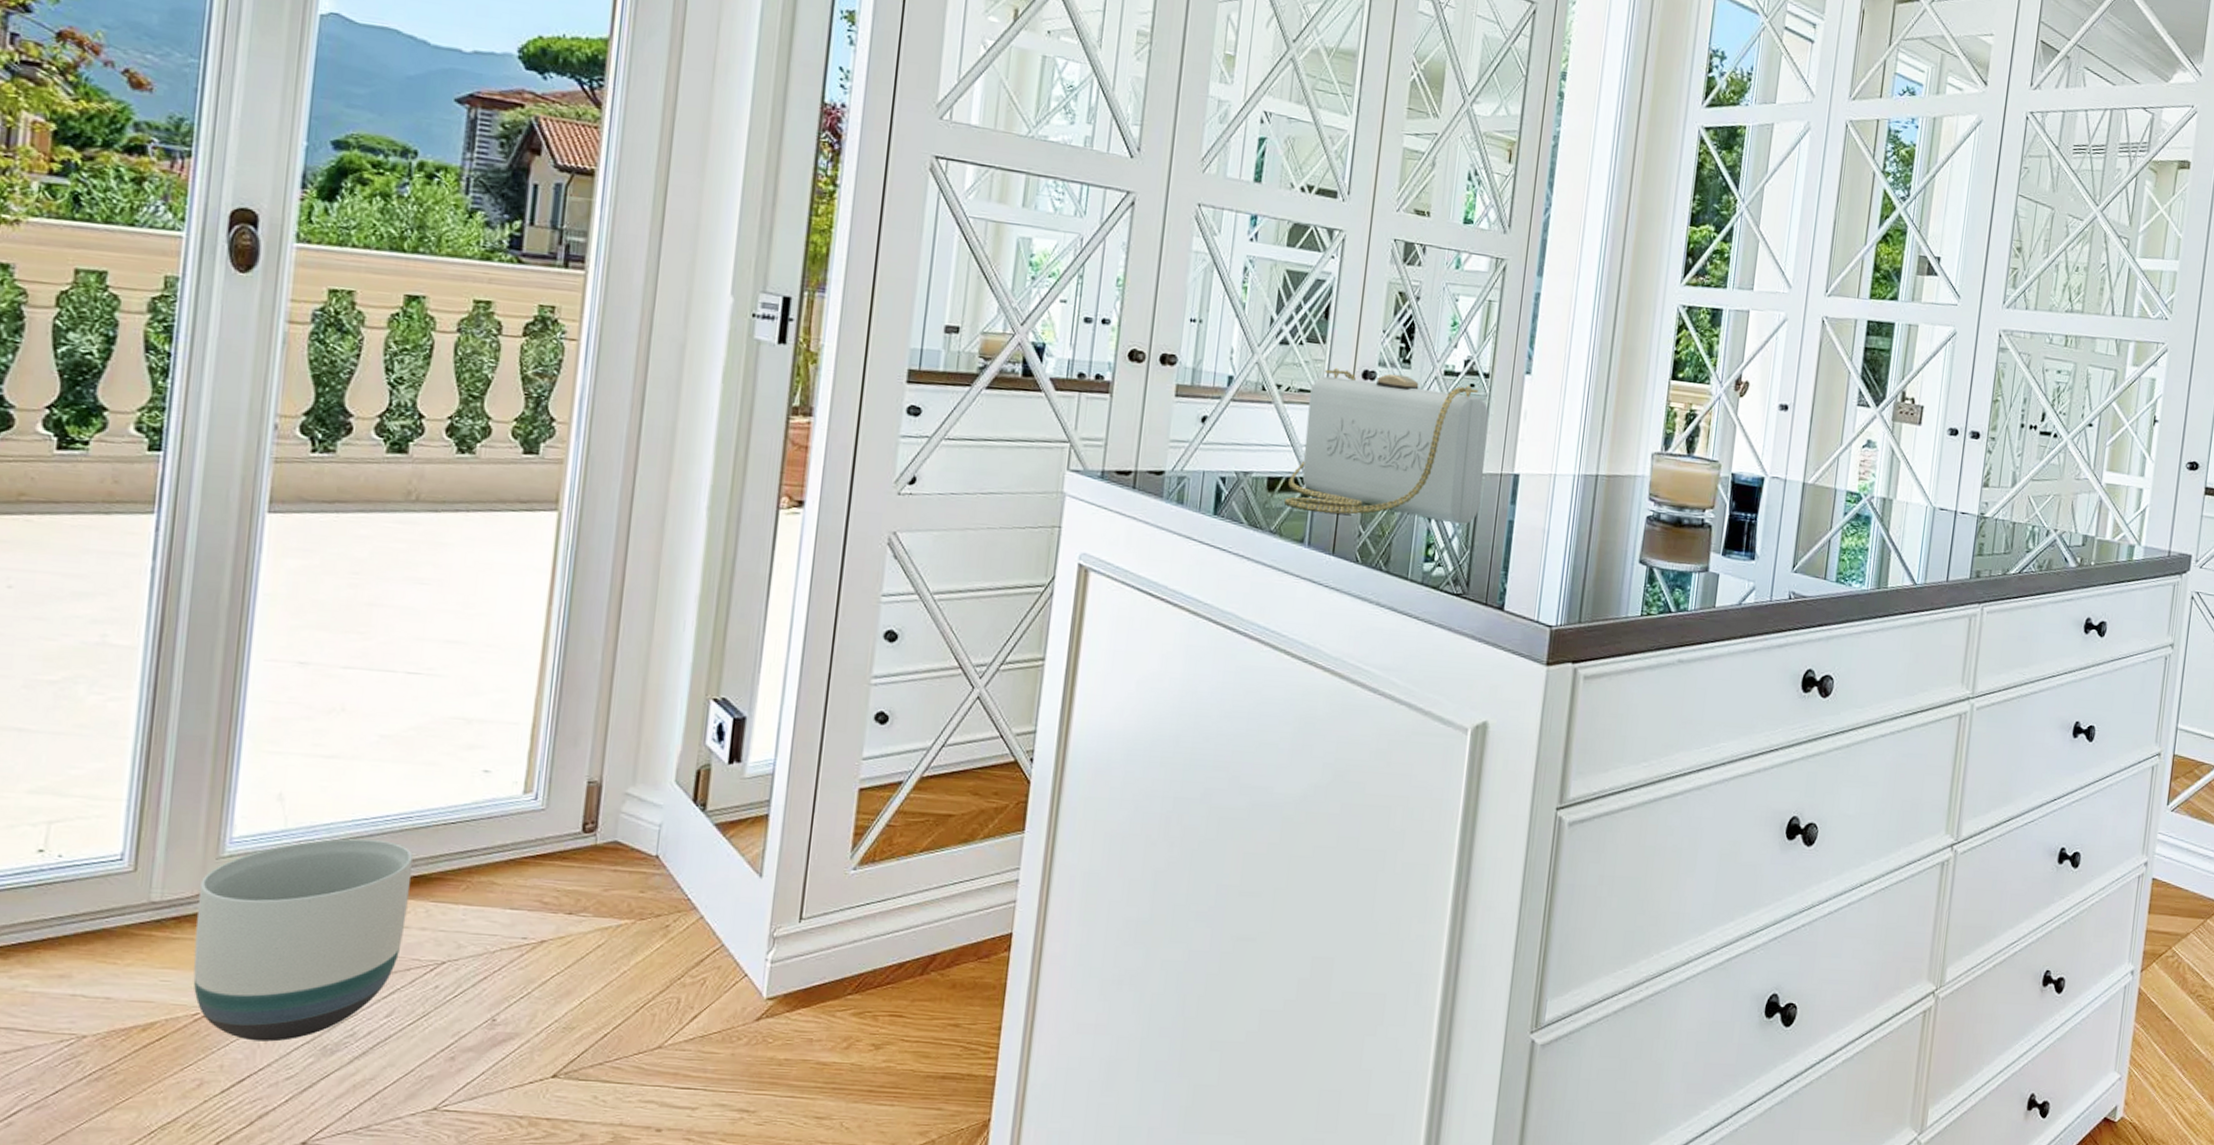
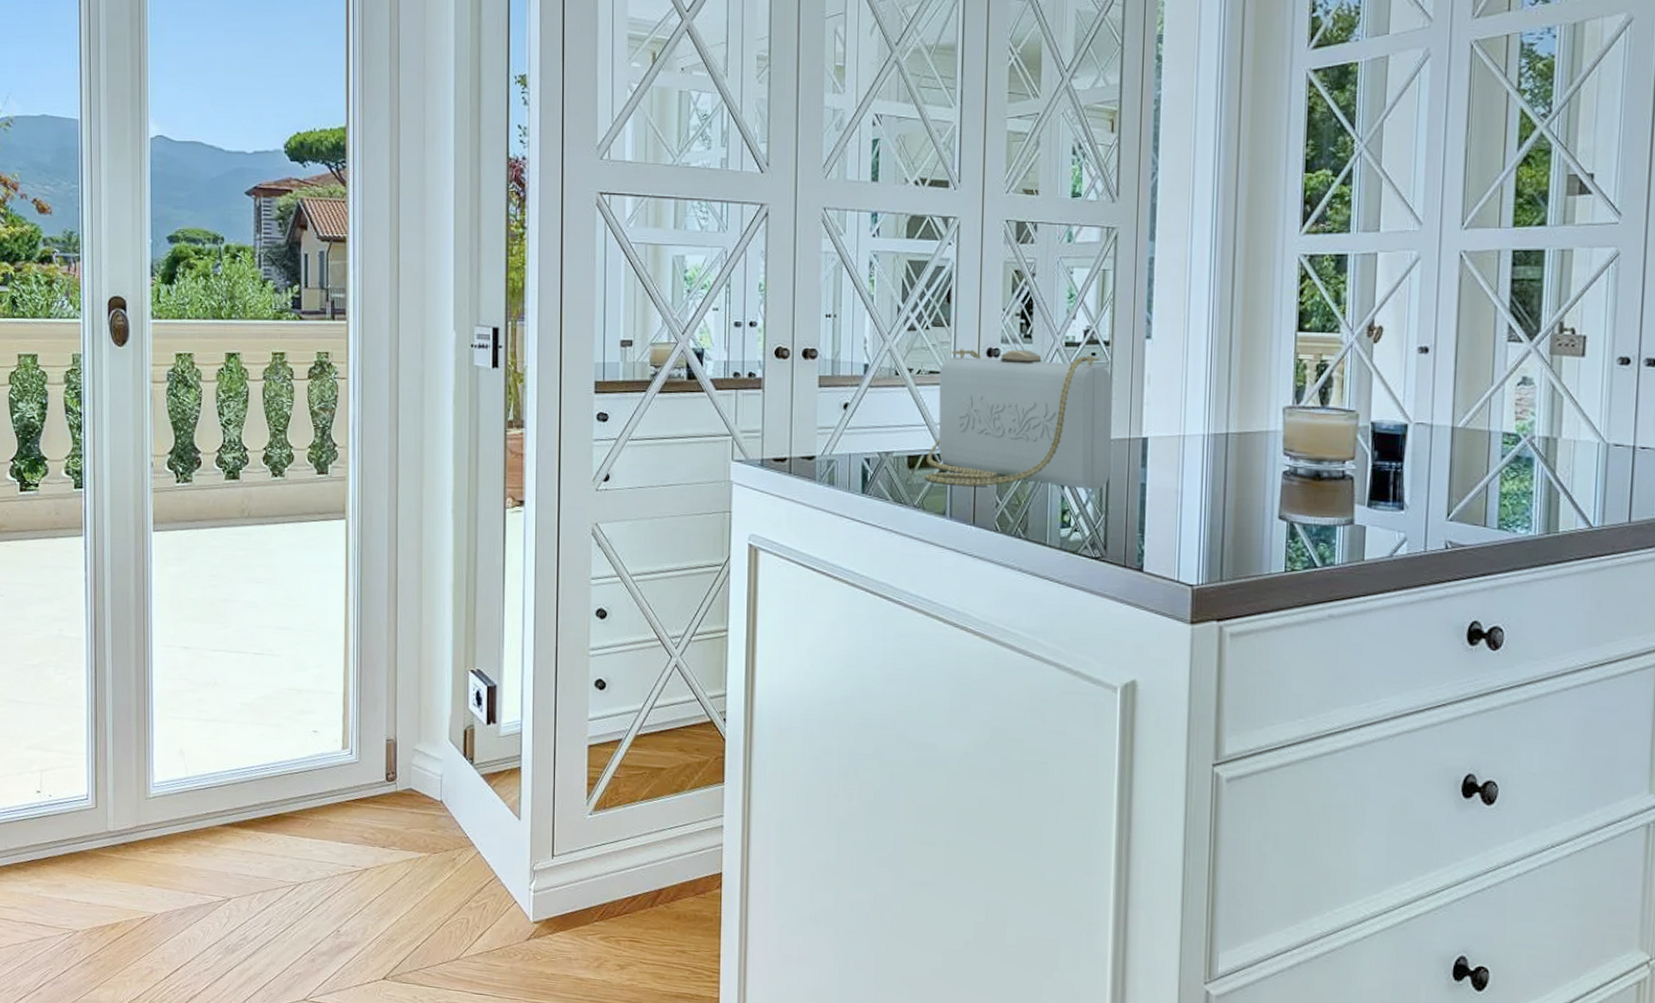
planter: present [193,838,414,1042] -> none [138,784,273,941]

